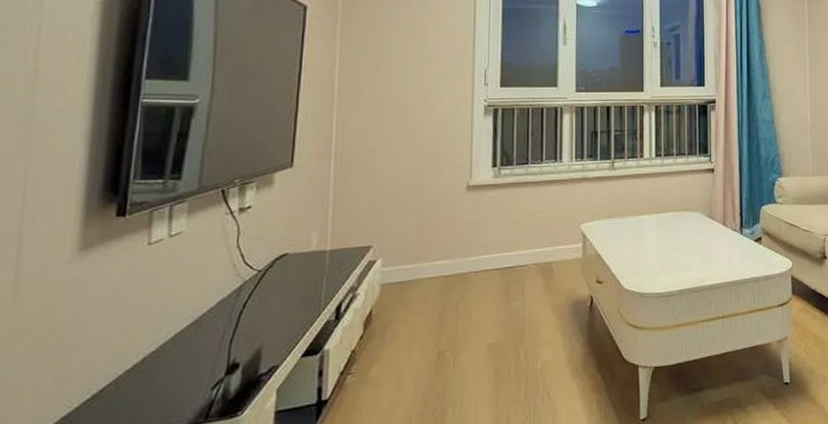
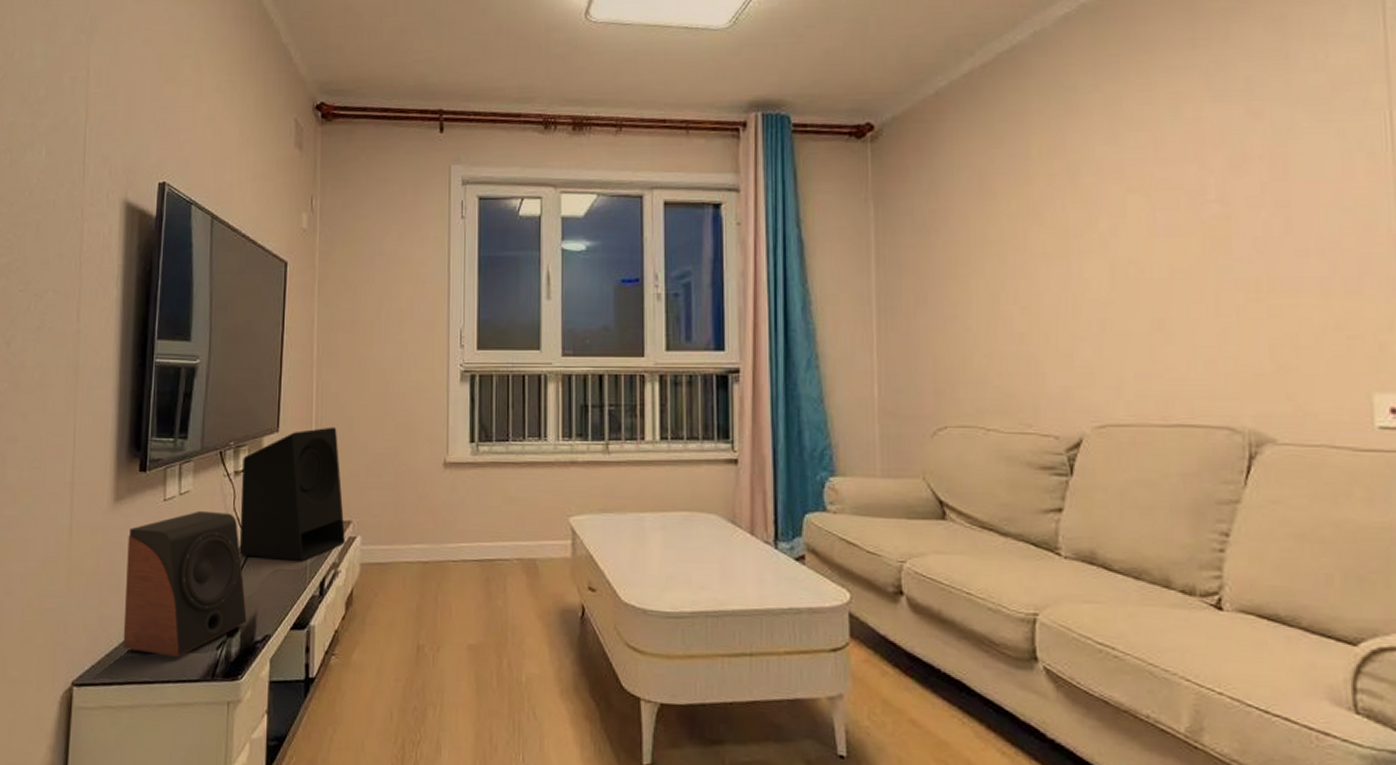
speaker: none [86,250,250,408] -> present [122,510,247,658]
speaker: none [242,159,365,292] -> present [239,426,345,562]

